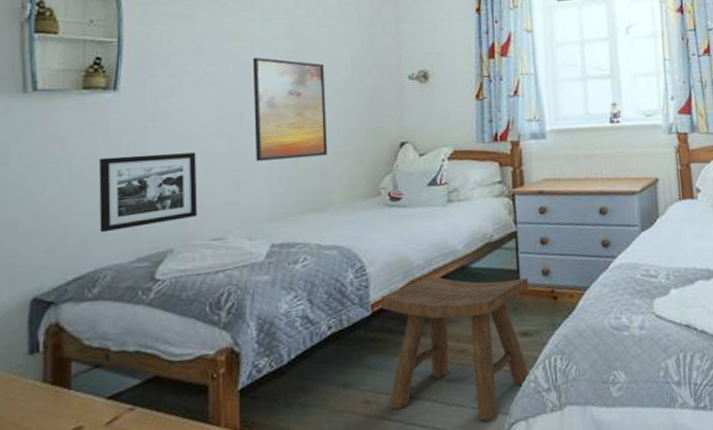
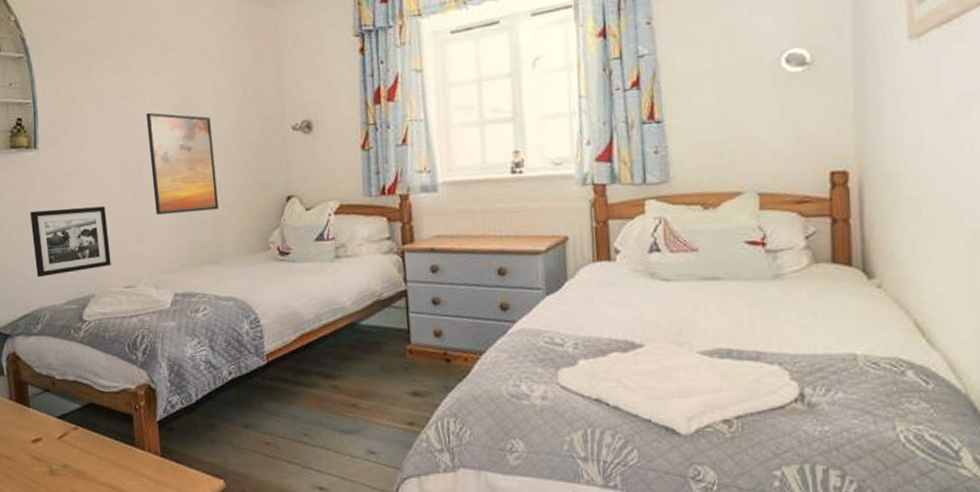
stool: present [382,275,529,422] -> none [275,330,421,474]

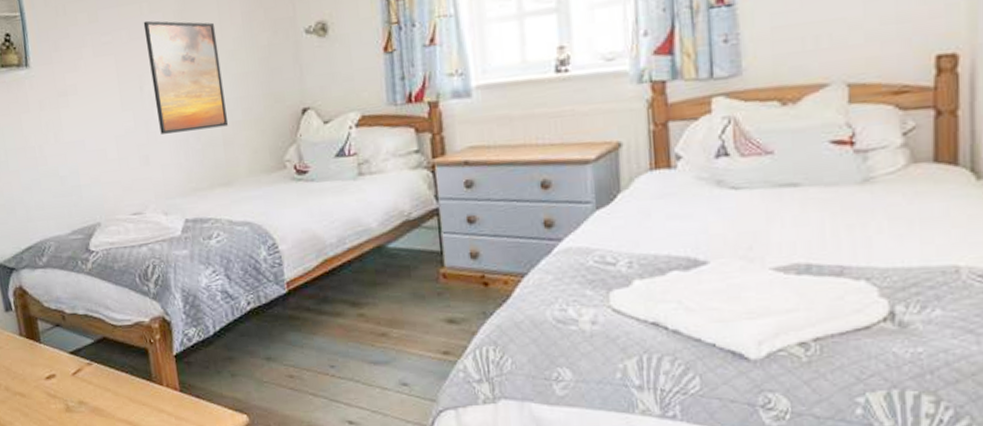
picture frame: present [30,206,111,278] -> none [26,127,116,207]

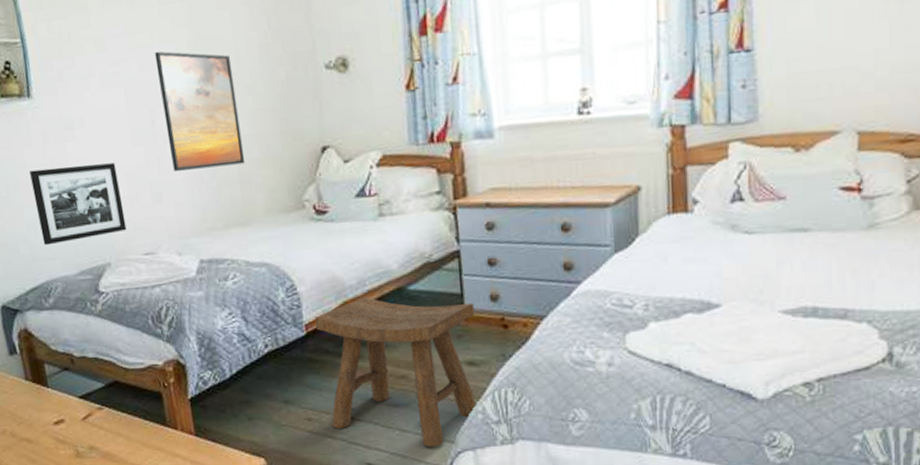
picture frame: none [26,127,116,207] -> present [29,163,127,246]
stool: none [296,255,458,406] -> present [315,297,477,448]

